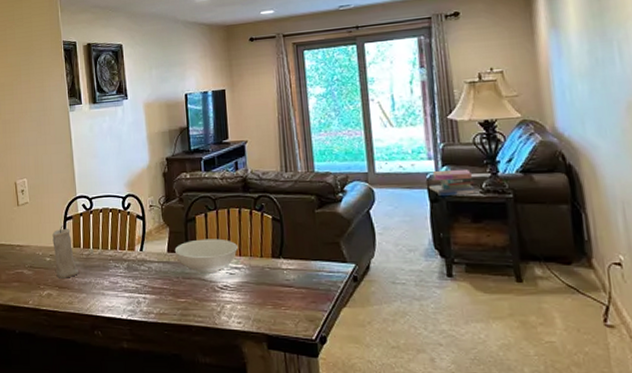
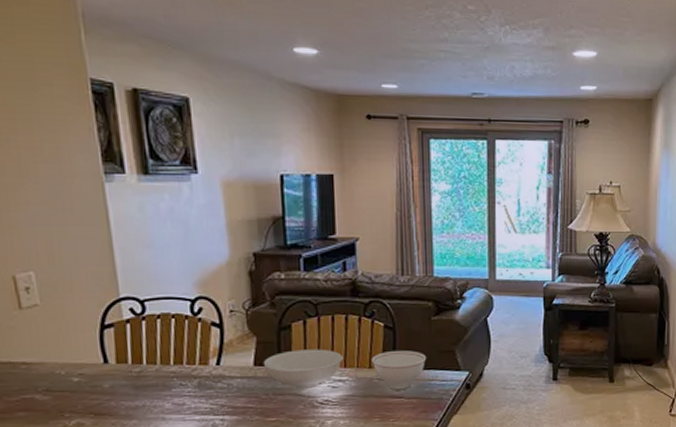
candle: present [52,226,79,278] -> none [81,336,127,403]
bowl: none [262,242,313,280] -> present [371,351,427,391]
books: present [429,169,475,196] -> none [545,279,584,304]

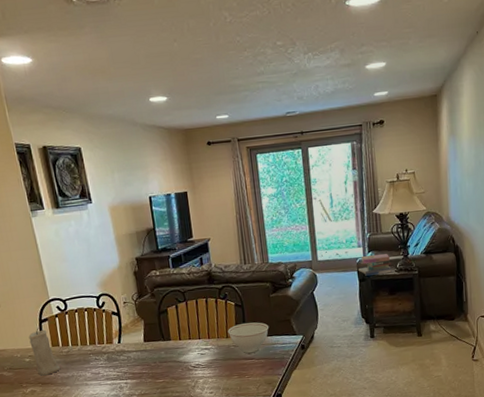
candle: none [81,336,127,403] -> present [28,328,61,376]
bowl: present [263,349,343,389] -> none [150,326,207,357]
books: none [545,279,584,304] -> present [358,254,392,276]

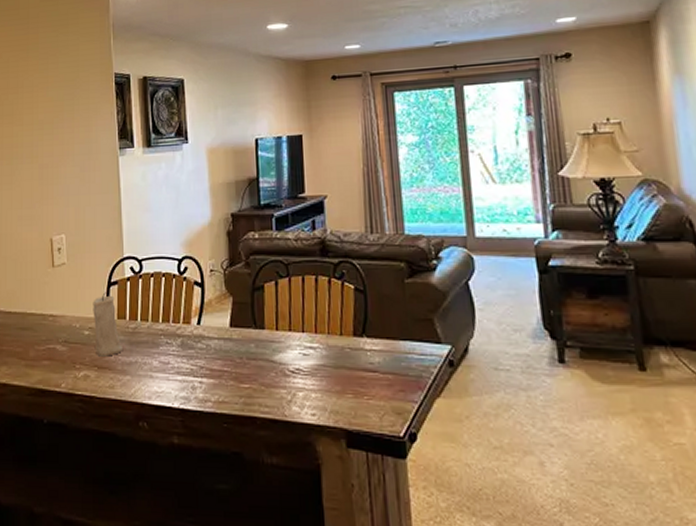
bowl: present [227,322,269,354] -> none [342,317,402,363]
books: present [358,254,392,276] -> none [537,235,591,266]

